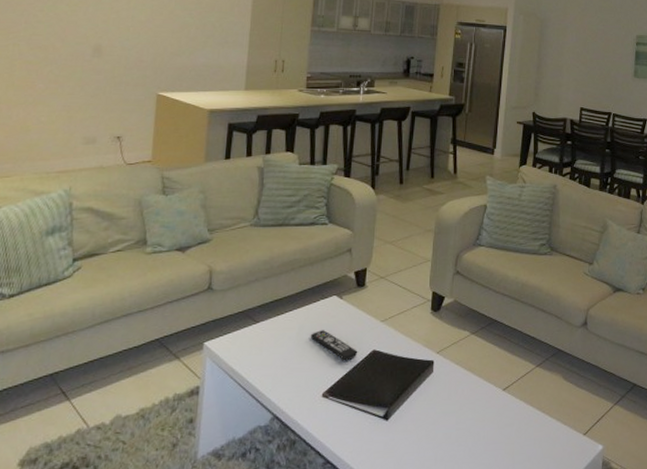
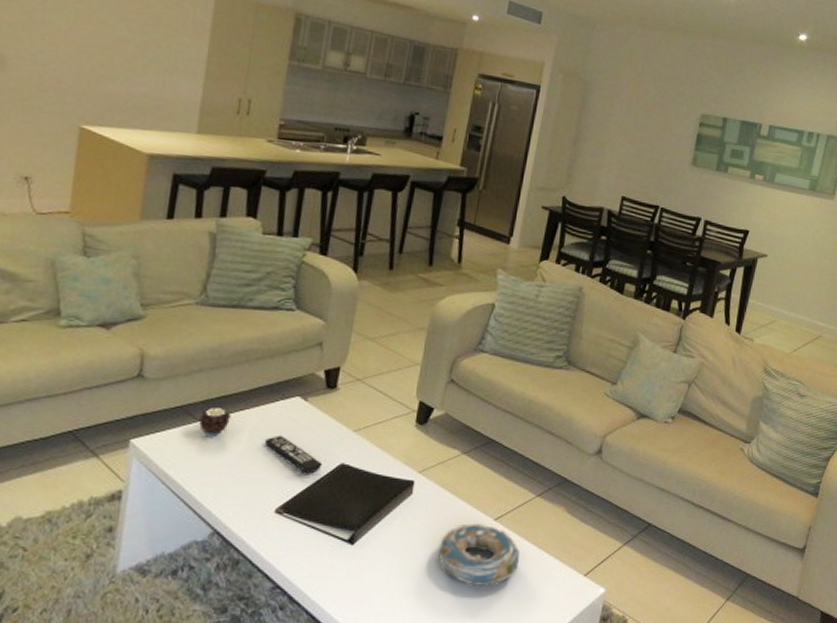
candle: none [257,310,282,335] -> present [198,408,231,436]
decorative bowl: none [458,393,528,452] -> present [438,522,520,587]

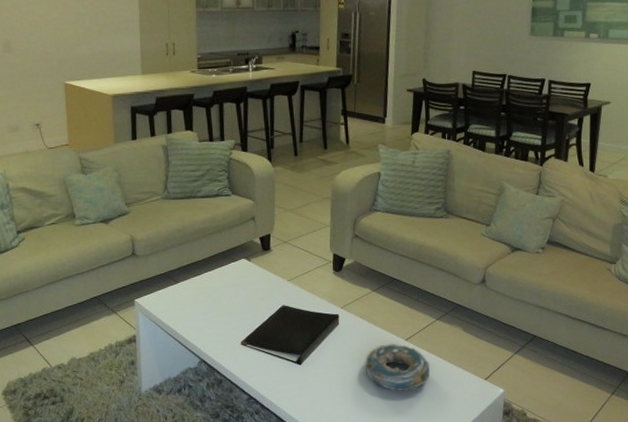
candle: present [198,408,231,436] -> none [177,272,199,293]
remote control: present [264,436,323,474] -> none [225,288,269,315]

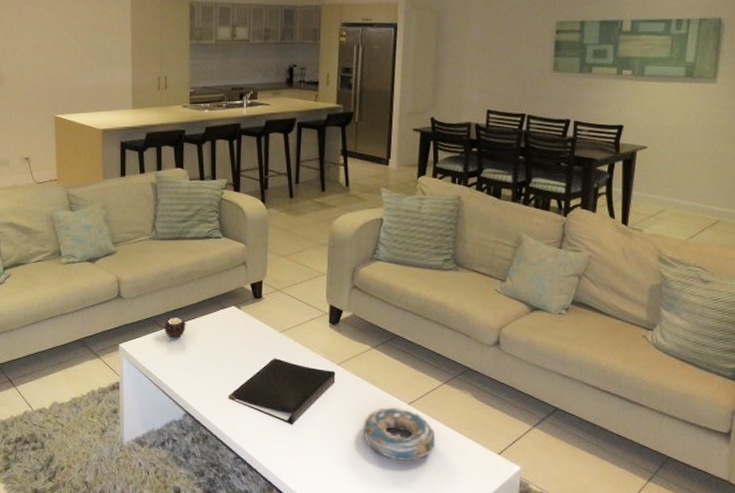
candle: none [177,272,199,293] -> present [163,318,186,340]

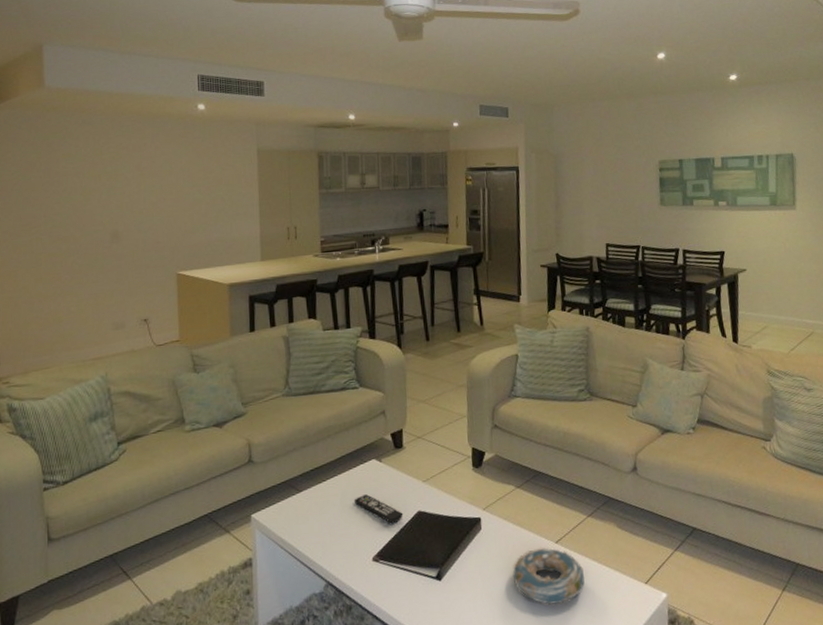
candle: present [163,318,186,340] -> none [300,478,324,503]
remote control: none [213,338,260,368] -> present [353,494,404,524]

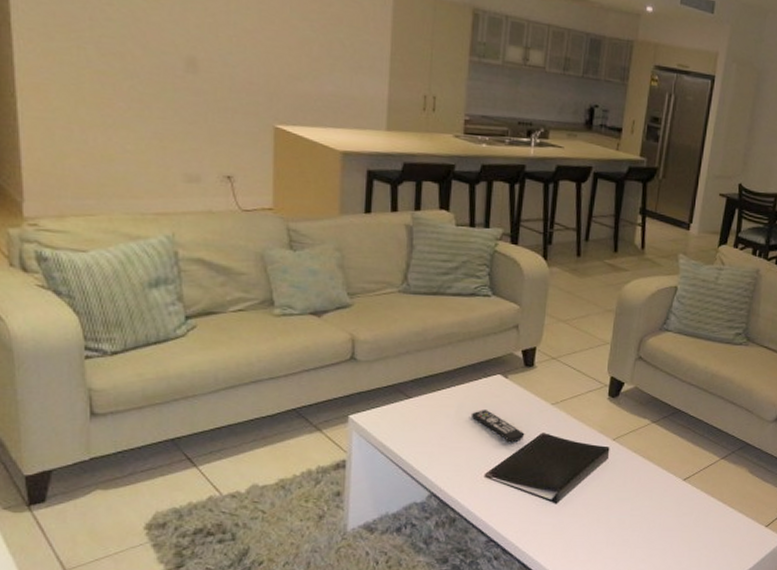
decorative bowl: present [512,547,585,606] -> none [633,482,707,538]

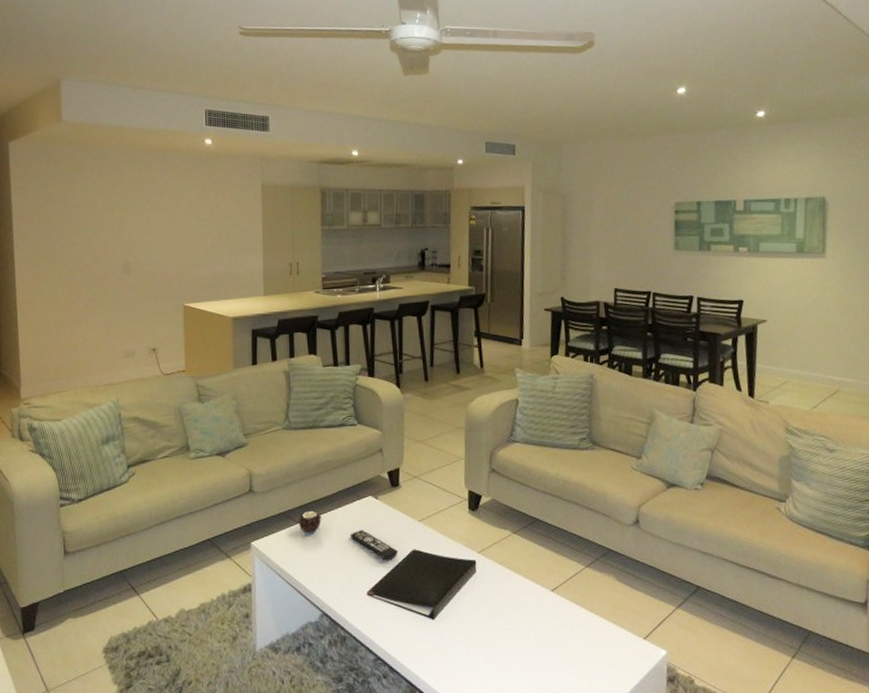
candle: none [409,386,439,411] -> present [298,511,322,535]

